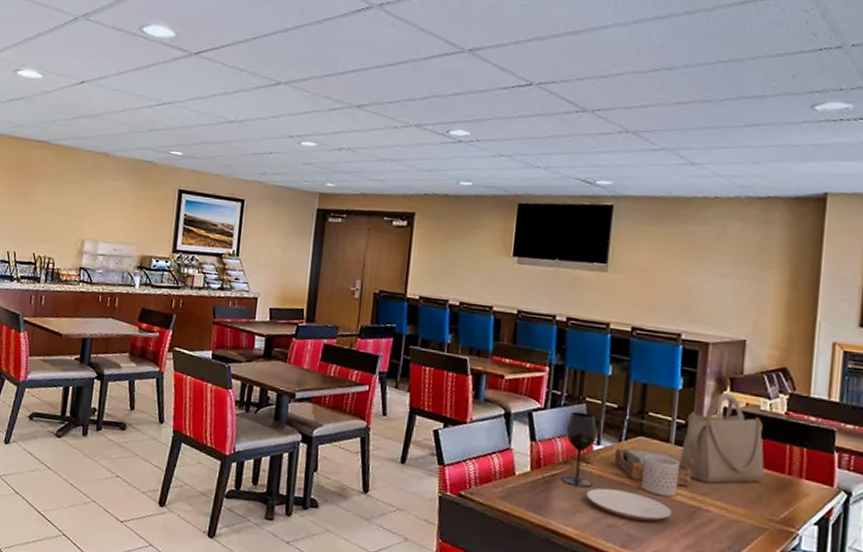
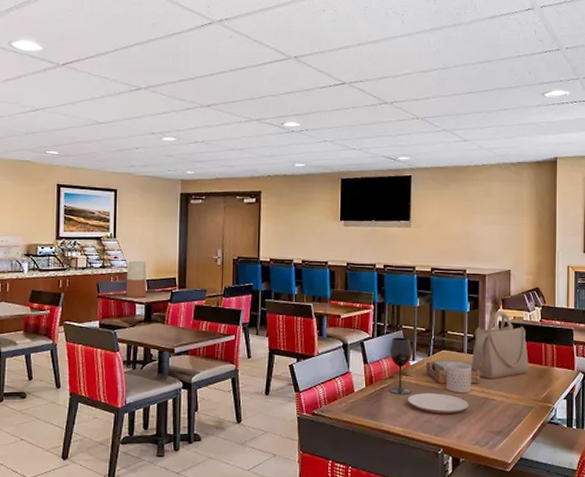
vase: none [244,284,271,329] -> present [125,260,147,298]

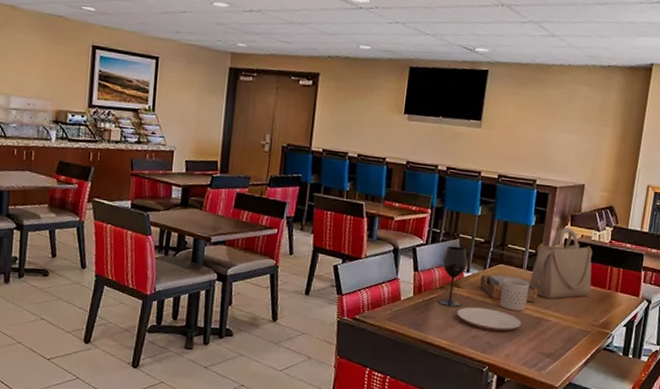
vase: present [125,260,147,298] -> none [161,138,187,180]

